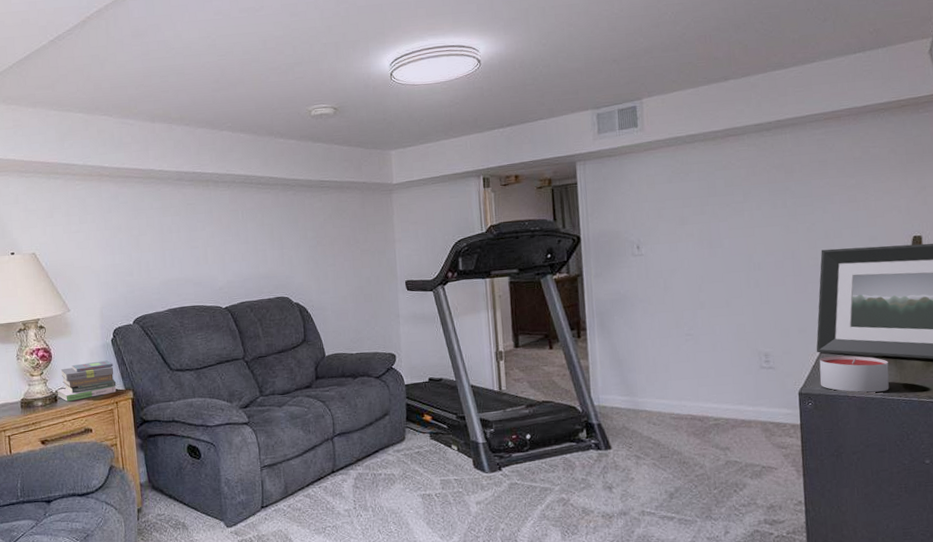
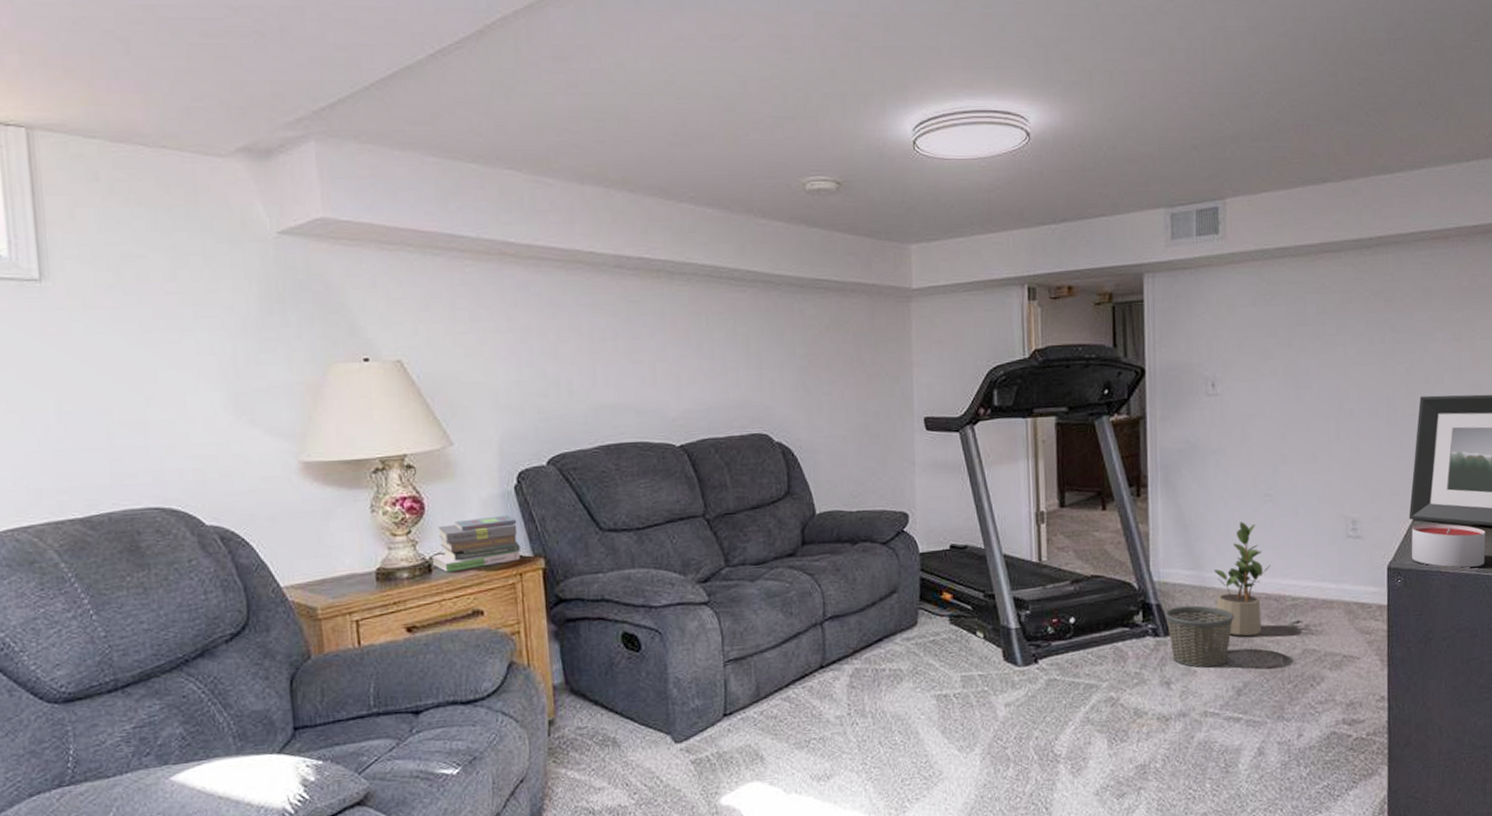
basket: none [604,424,664,476] -> present [1164,605,1234,668]
potted plant: none [646,356,694,450] -> present [1215,521,1271,636]

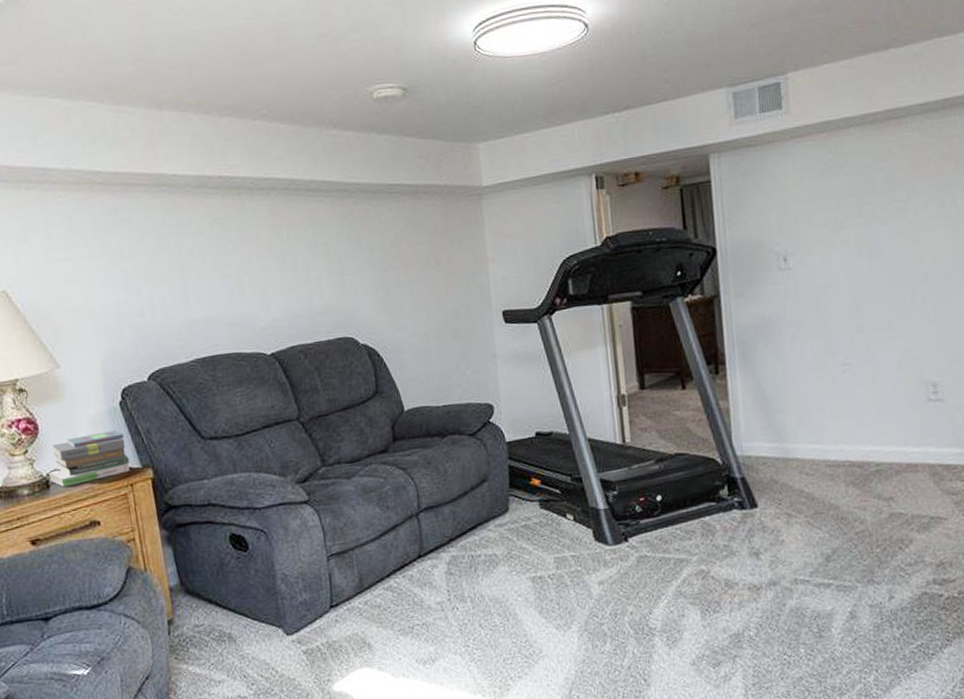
basket: present [1164,605,1234,668] -> none [749,476,819,537]
potted plant: present [1215,521,1271,636] -> none [797,392,853,504]

